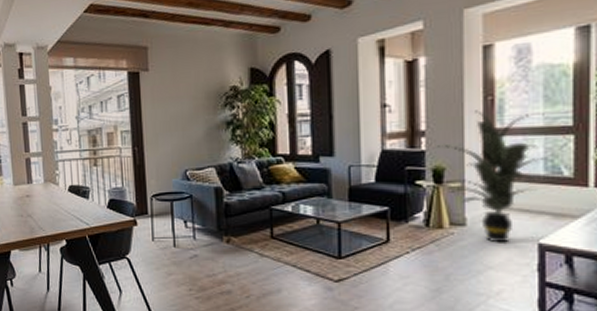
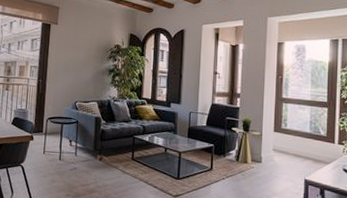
indoor plant: present [436,110,545,243] -> none [246,84,311,177]

